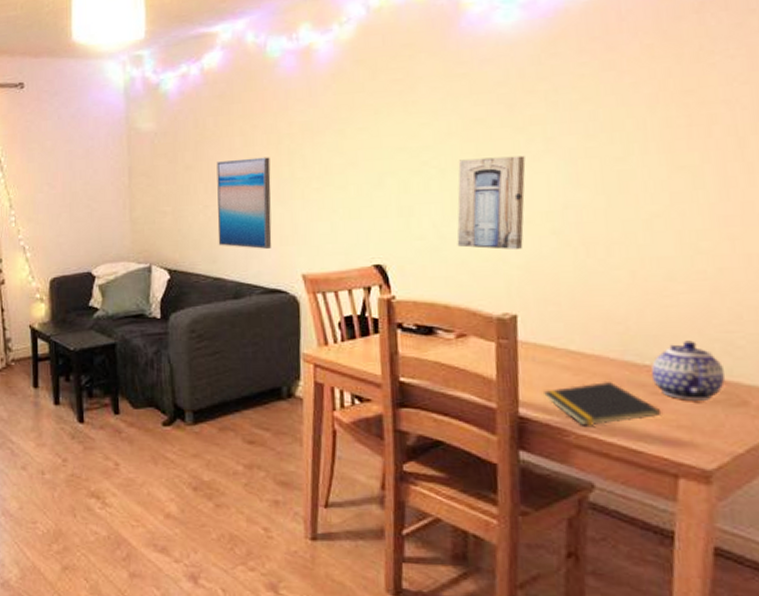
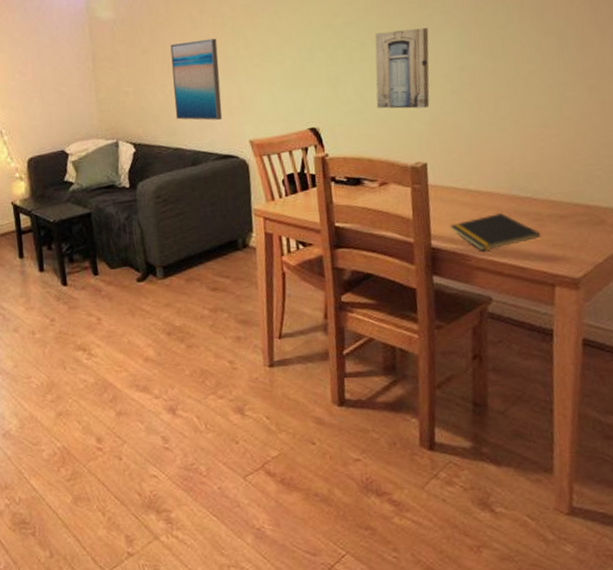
teapot: present [652,340,726,401] -> none [532,174,588,224]

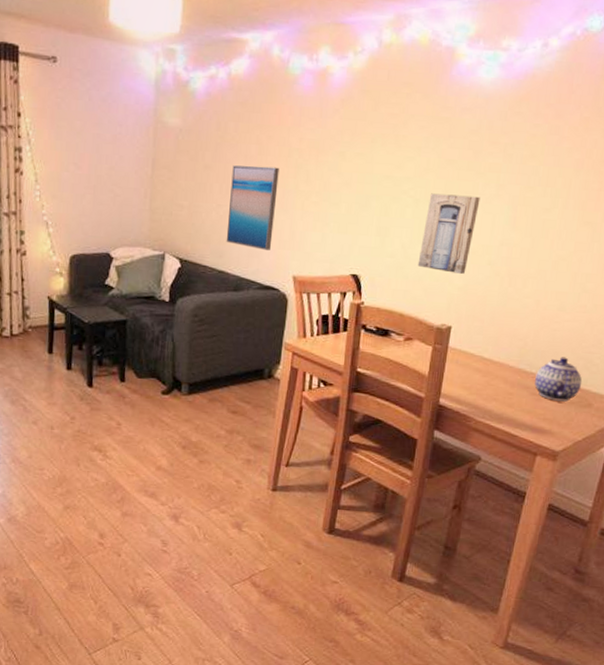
notepad: present [450,212,541,251] -> none [459,382,536,415]
teapot: none [532,174,588,224] -> present [534,357,582,402]

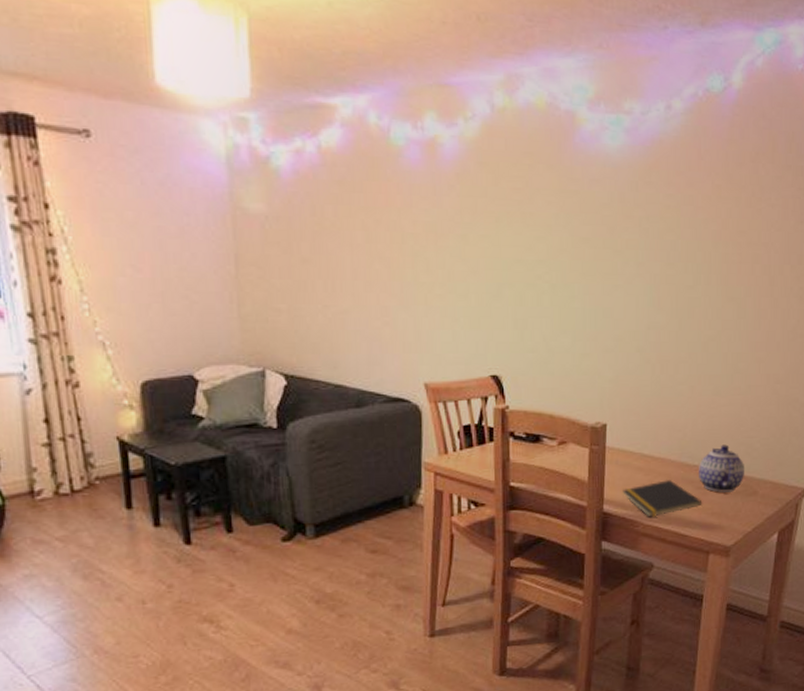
wall art: present [226,165,280,250] -> none [336,256,395,355]
wall art: present [417,193,480,274] -> none [562,276,621,364]
notepad: none [459,382,536,415] -> present [623,479,703,517]

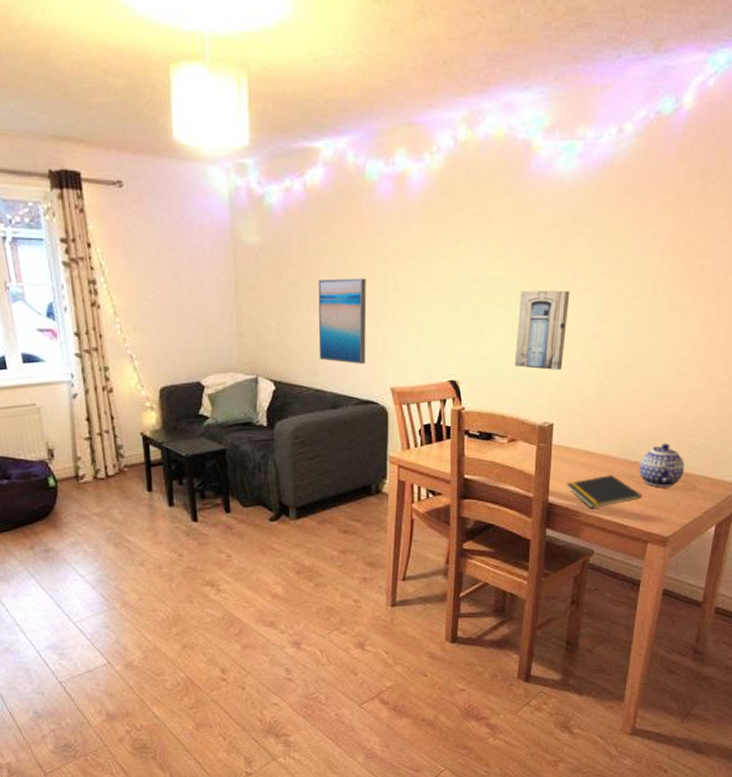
wall art: none [336,256,395,355] -> present [318,278,367,364]
wall art: none [562,276,621,364] -> present [514,290,570,370]

